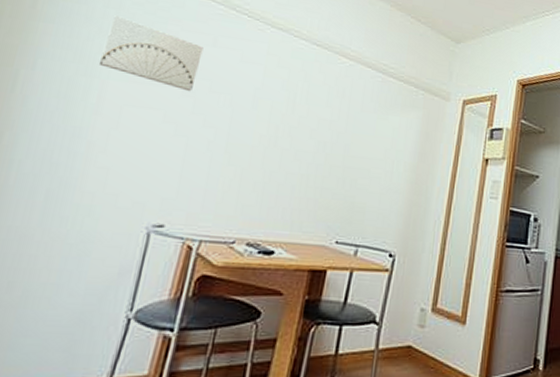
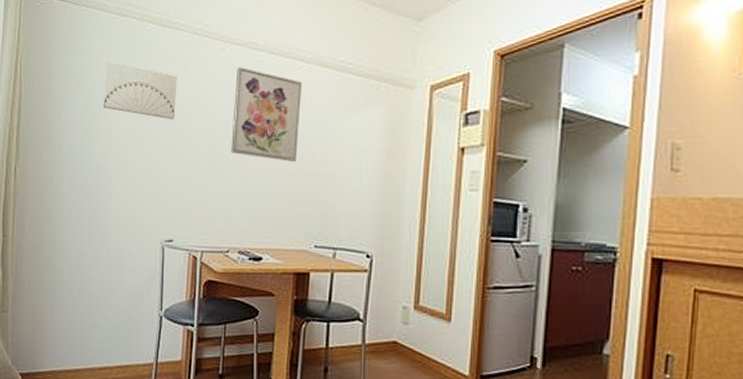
wall art: none [255,51,343,153] -> present [231,67,302,161]

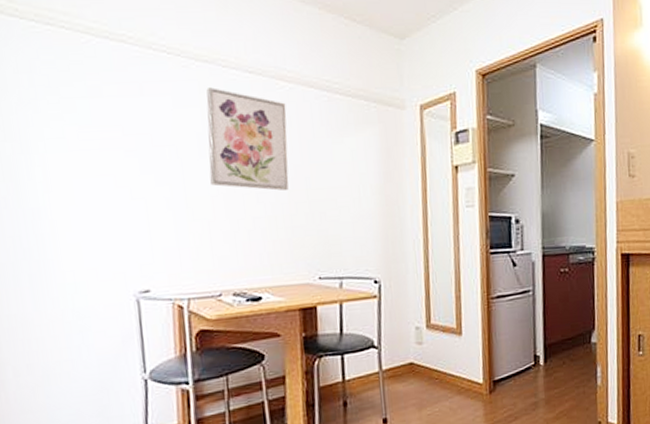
wall art: present [103,61,177,120] -> none [28,80,134,151]

